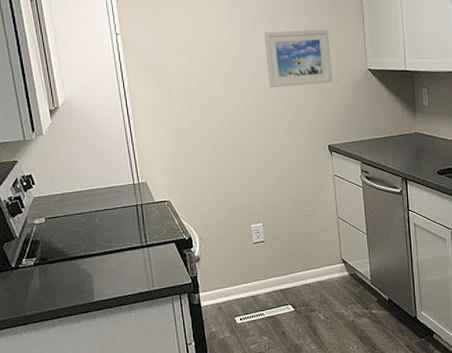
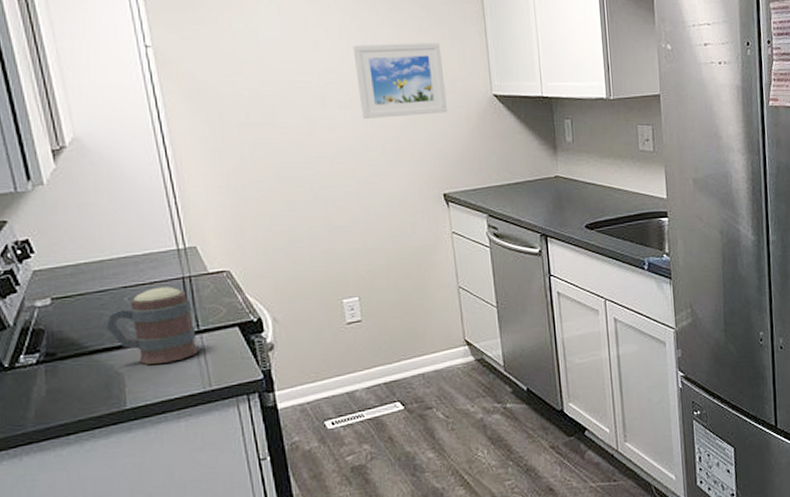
mug: none [81,211,146,269] -> present [105,286,199,365]

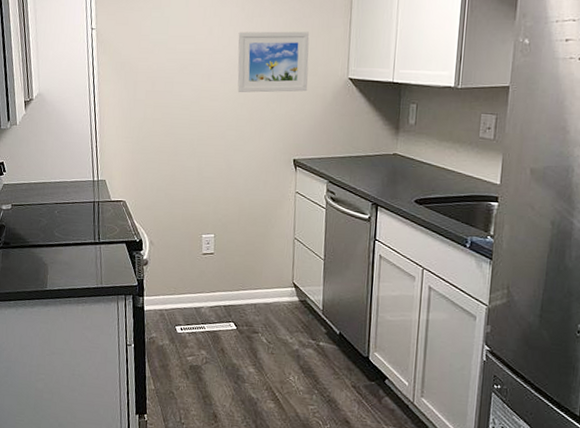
mug: present [105,286,199,365] -> none [41,206,97,262]

